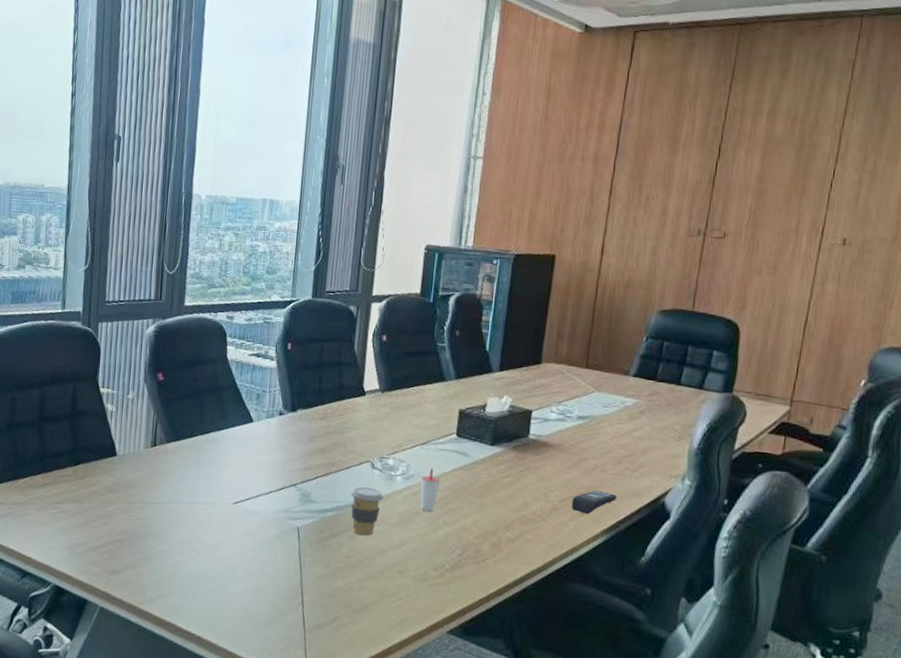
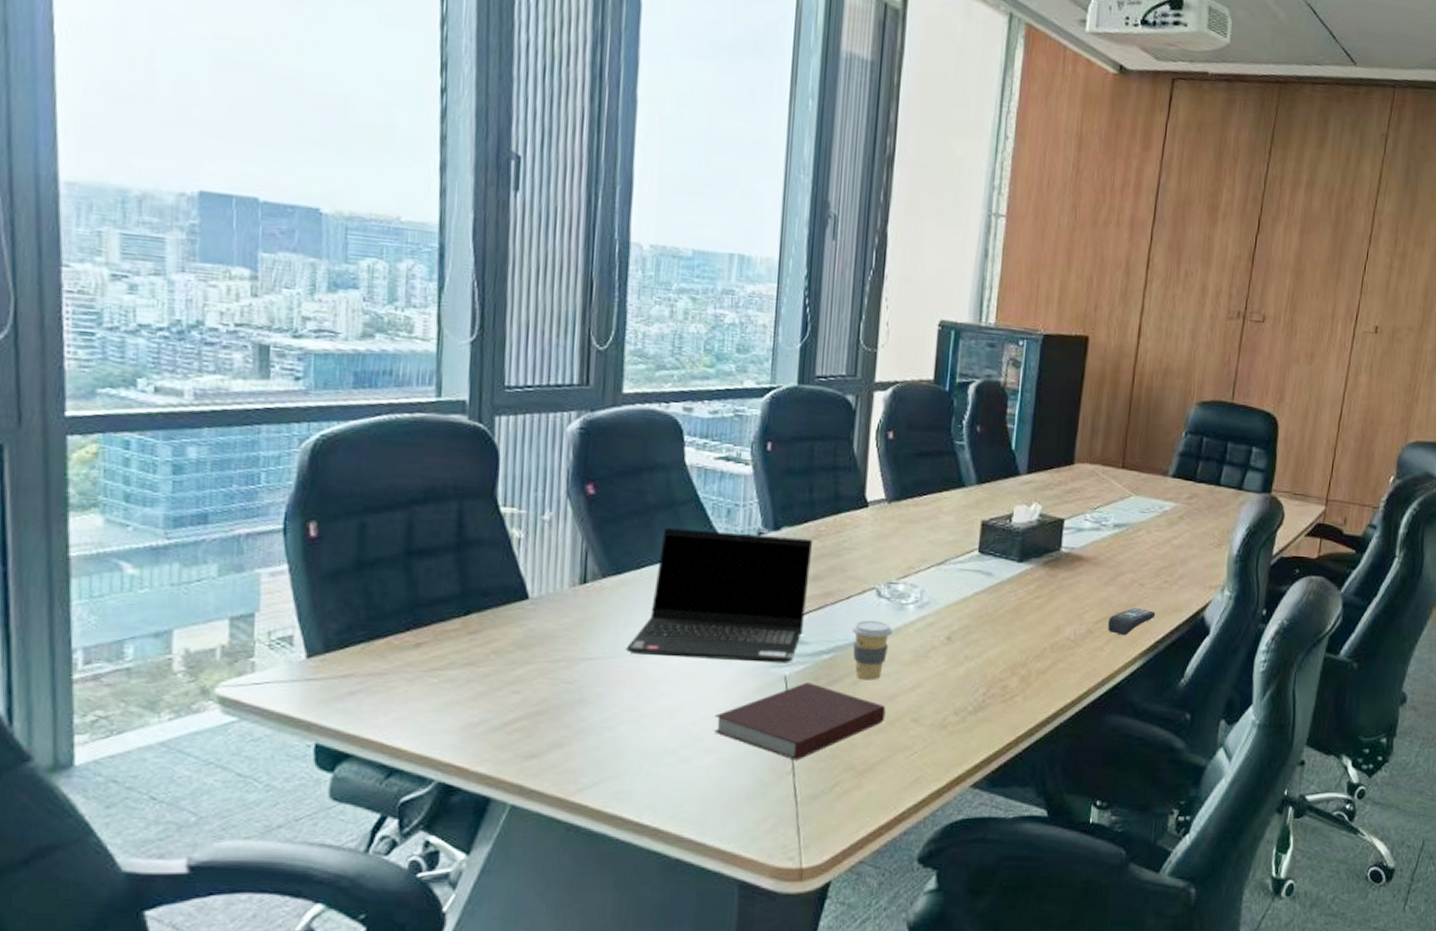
laptop computer: none [181,407,322,517] -> present [626,528,813,664]
notebook: none [243,533,377,596] -> present [713,682,886,761]
cup: present [420,468,441,511] -> none [937,593,961,644]

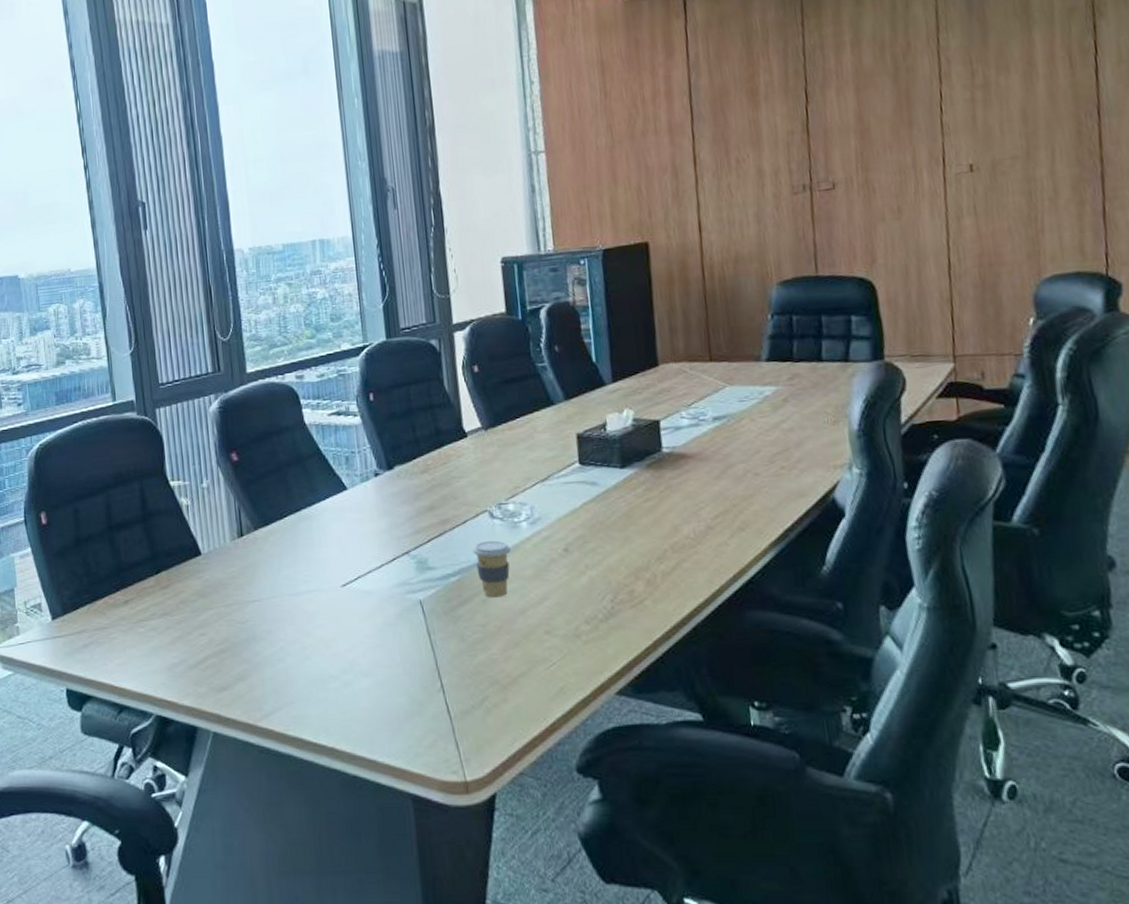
laptop computer: present [626,528,813,664] -> none [282,473,429,593]
notebook: present [713,682,886,761] -> none [365,604,519,679]
remote control: present [1108,608,1156,636] -> none [727,498,779,528]

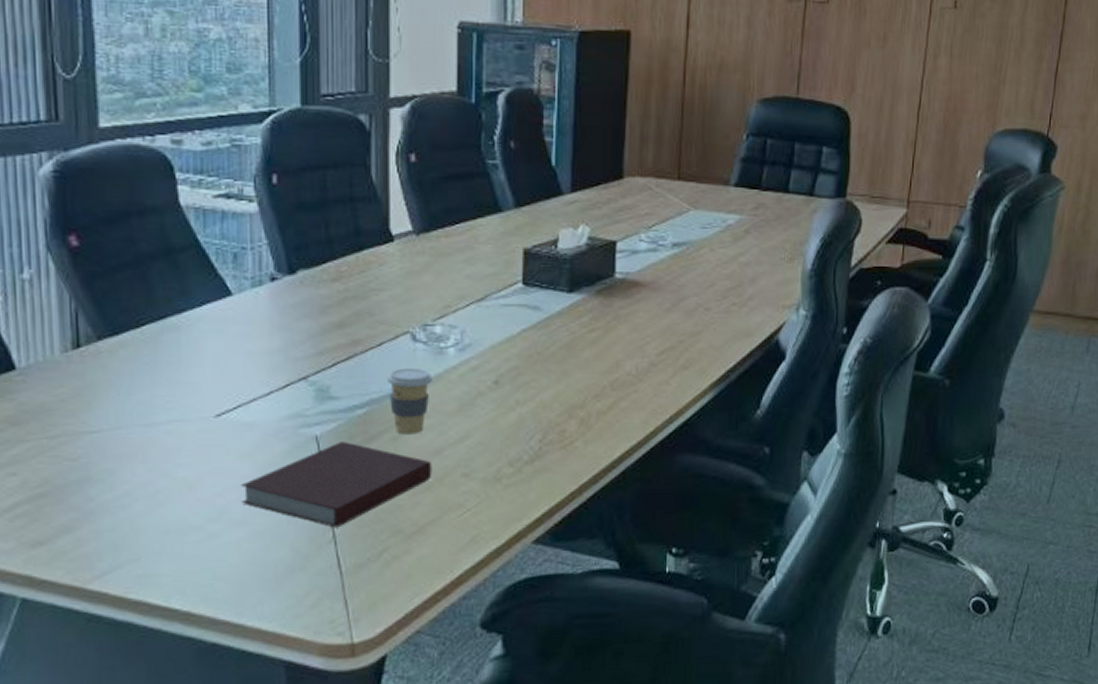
notebook: none [365,604,519,679] -> present [241,441,432,528]

